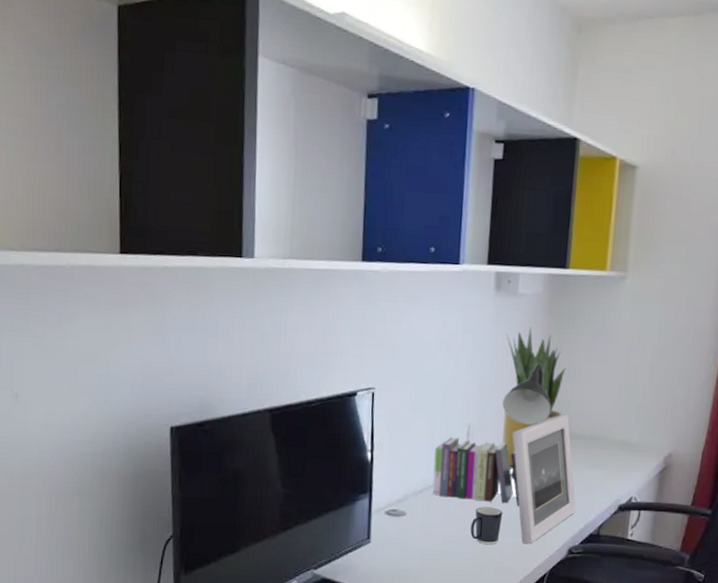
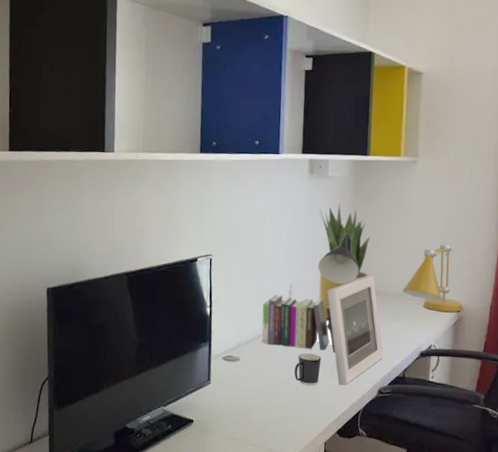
table lamp: none [601,379,672,460] -> present [402,245,464,313]

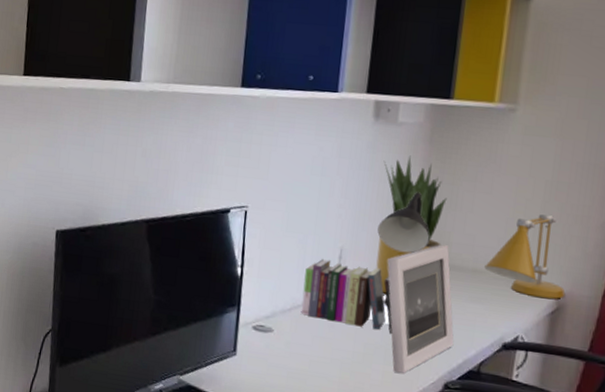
mug: present [294,353,321,386] -> none [338,331,374,371]

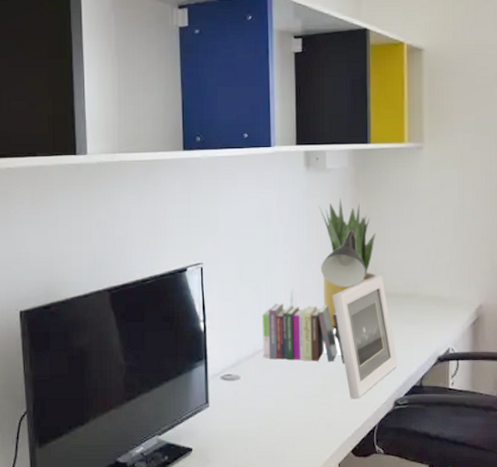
table lamp: present [484,214,566,299] -> none [414,238,482,312]

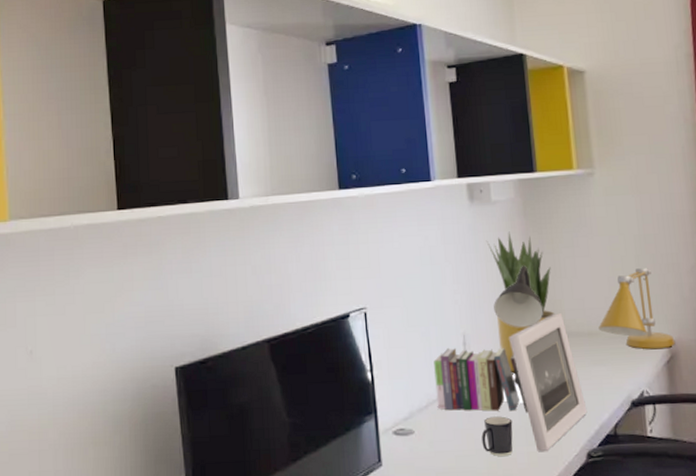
mug: none [301,366,330,402] -> present [481,416,513,457]
table lamp: none [414,238,482,312] -> present [598,268,676,350]

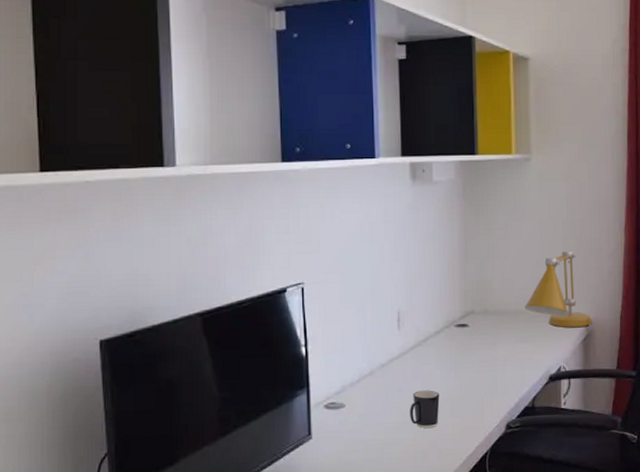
books: present [434,347,528,412] -> none [368,323,455,386]
planter: present [486,231,555,372] -> none [425,212,486,348]
desk lamp: present [494,266,544,384] -> none [429,246,475,359]
picture frame: present [509,313,588,451] -> none [441,292,509,423]

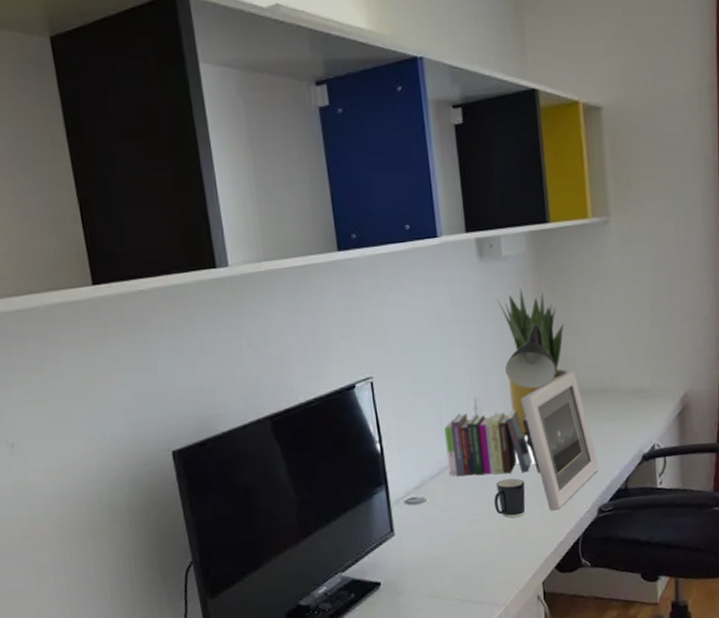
books: none [368,323,455,386] -> present [444,410,541,477]
planter: none [425,212,486,348] -> present [496,288,568,434]
desk lamp: none [429,246,475,359] -> present [505,324,557,446]
picture frame: none [441,292,509,423] -> present [521,371,599,510]
table lamp: present [525,251,592,328] -> none [611,320,687,403]

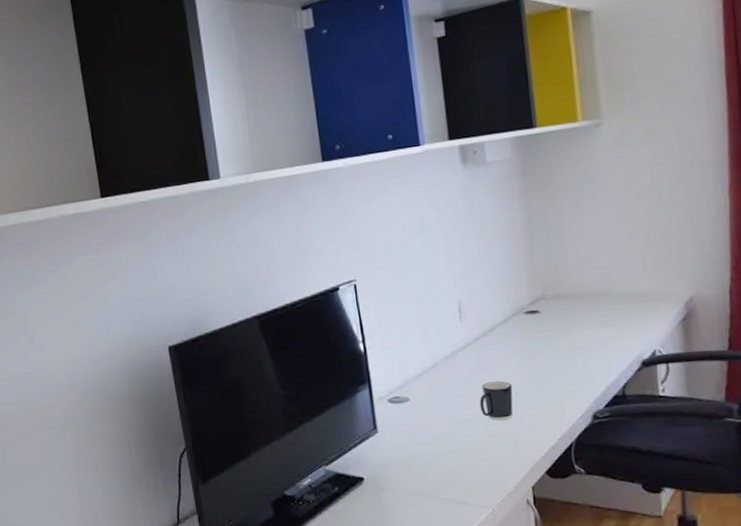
books: present [444,410,541,477] -> none [428,313,529,378]
planter: present [496,288,568,434] -> none [481,193,558,337]
desk lamp: present [505,324,557,446] -> none [490,228,545,349]
picture frame: present [521,371,599,510] -> none [508,275,593,414]

